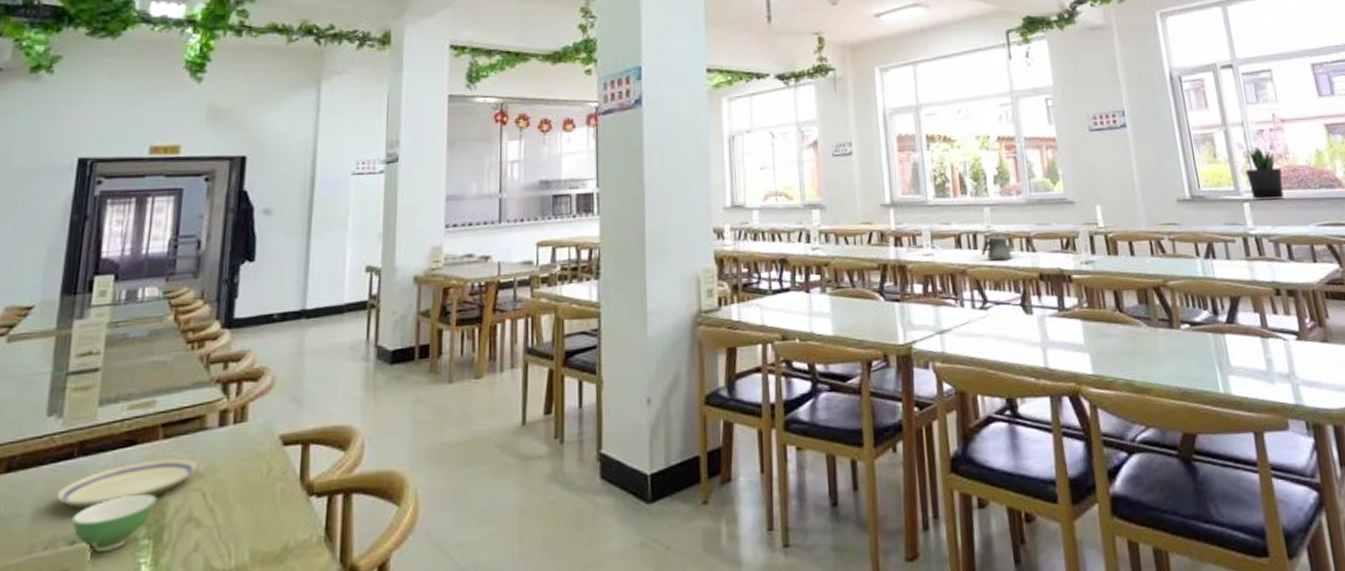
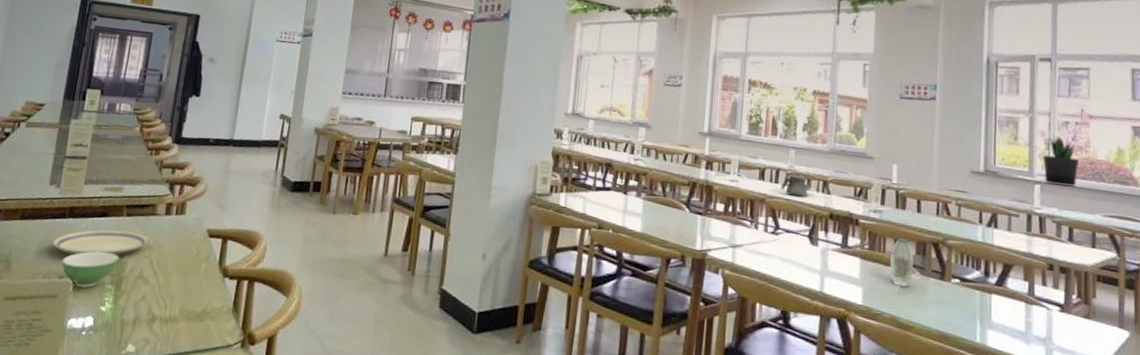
vase: none [1112,287,1140,344] -> present [889,237,914,287]

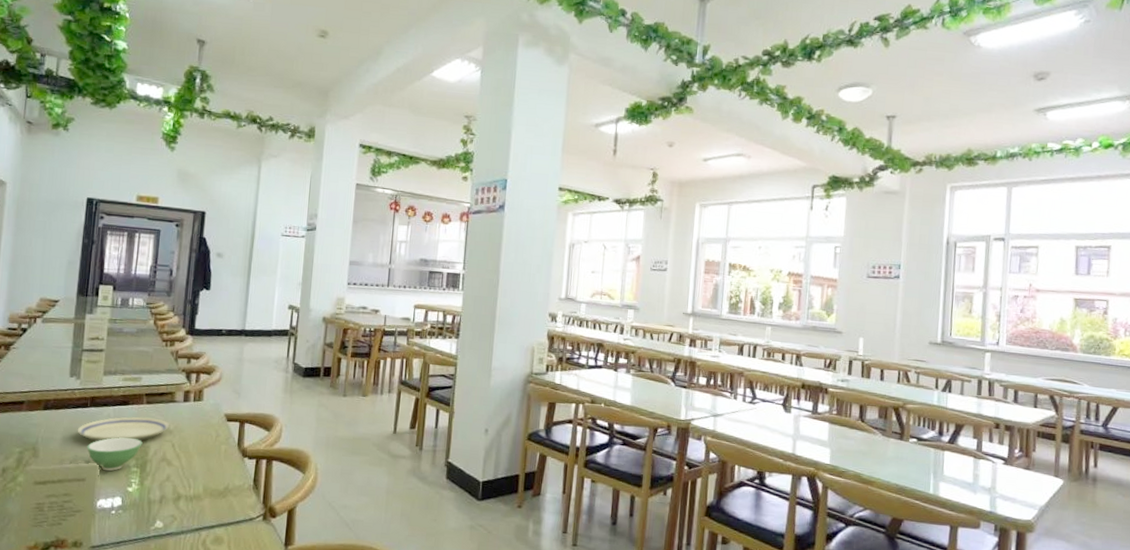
teapot: present [780,173,814,197] -> none [757,348,788,369]
vase: present [889,237,914,287] -> none [855,403,877,447]
planter: present [1042,134,1079,187] -> none [993,307,1025,354]

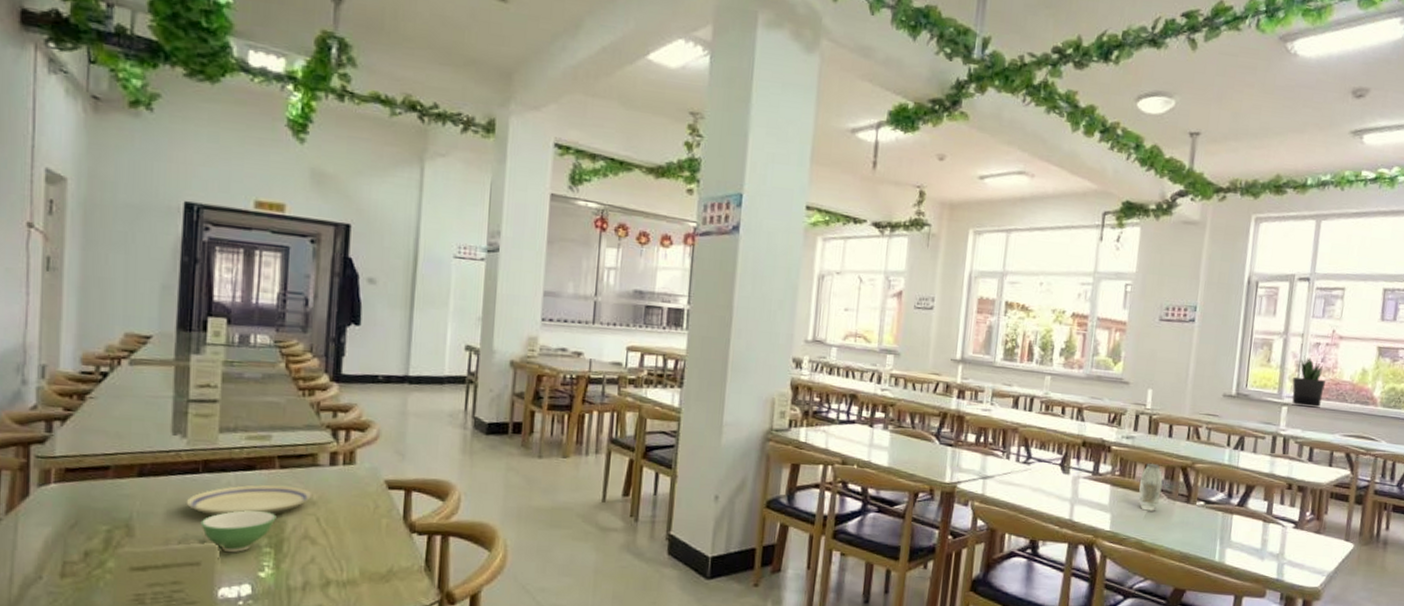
vase: none [855,403,877,447] -> present [1138,463,1163,511]
planter: none [993,307,1025,354] -> present [1292,355,1325,408]

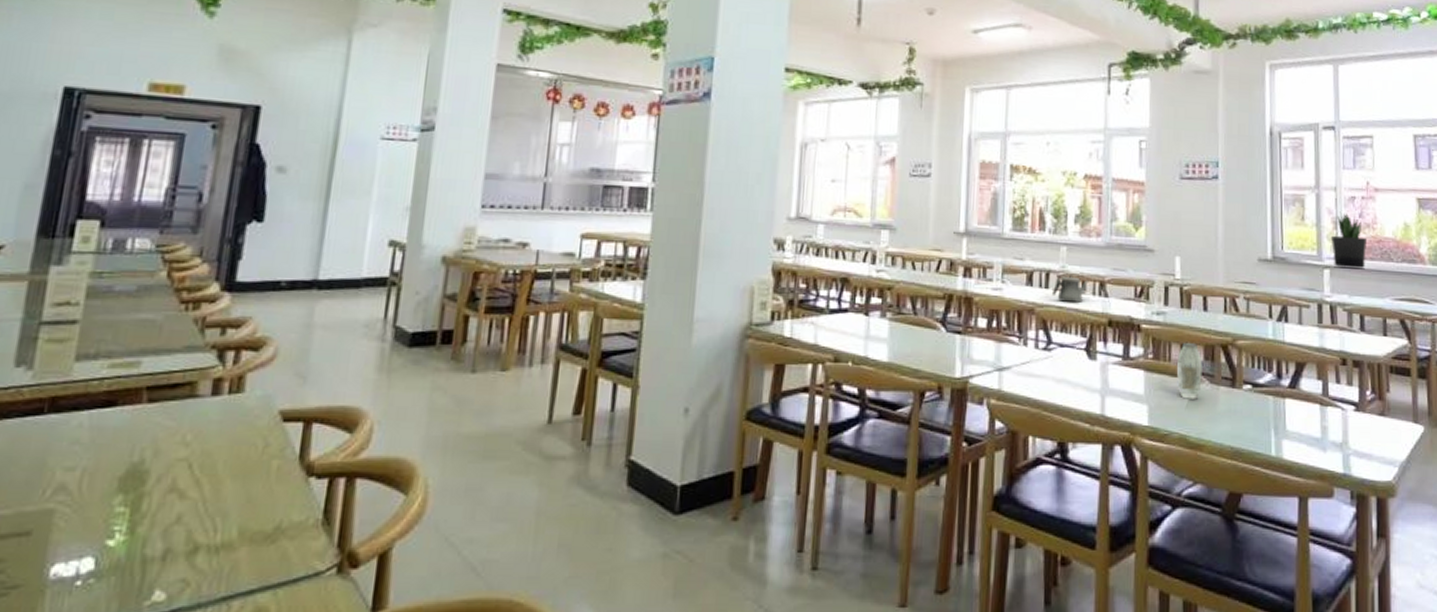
plate: present [186,484,313,517] -> none [21,424,186,470]
bowl: present [200,510,276,553] -> none [37,458,137,516]
teapot: none [1034,401,1069,425] -> present [1051,275,1089,302]

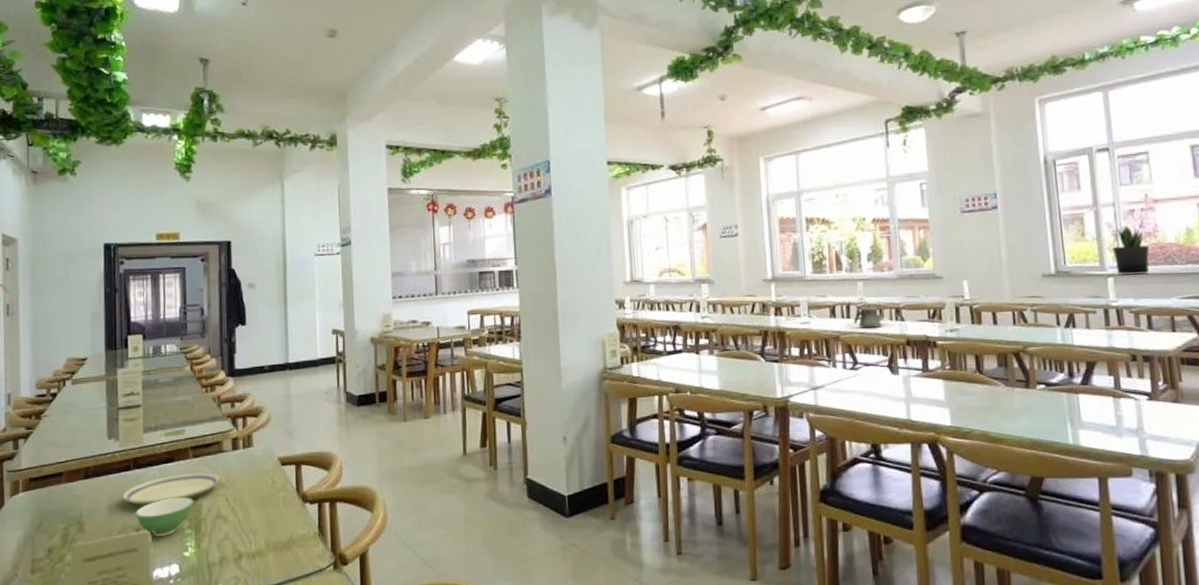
plate: none [21,424,186,470] -> present [122,472,221,507]
bowl: none [37,458,137,516] -> present [135,497,194,538]
vase: present [1176,342,1202,399] -> none [972,352,998,401]

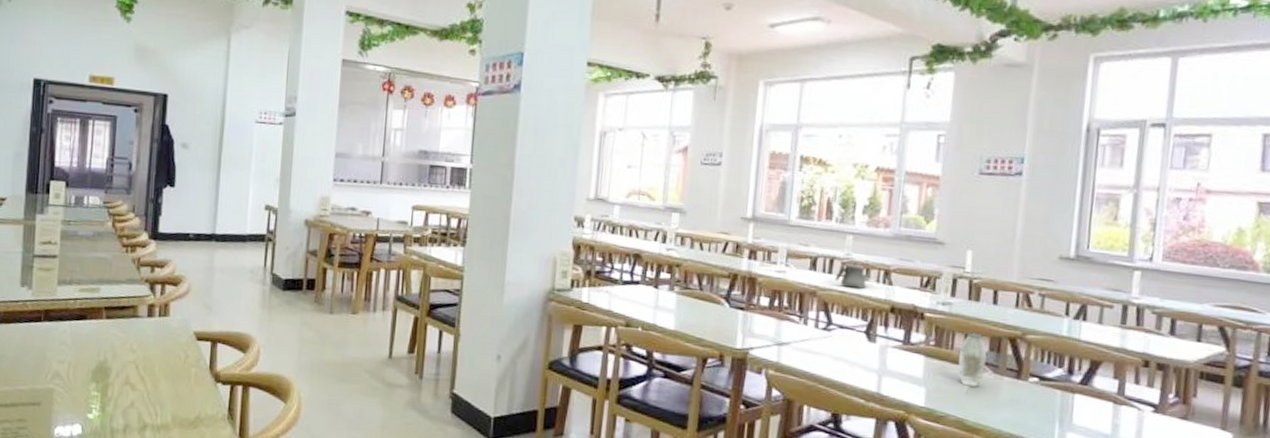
plate: present [122,472,221,507] -> none [30,333,133,362]
bowl: present [135,497,194,538] -> none [41,356,103,395]
vase: none [972,352,998,401] -> present [958,332,987,387]
planter: present [1112,224,1149,275] -> none [1146,213,1189,273]

